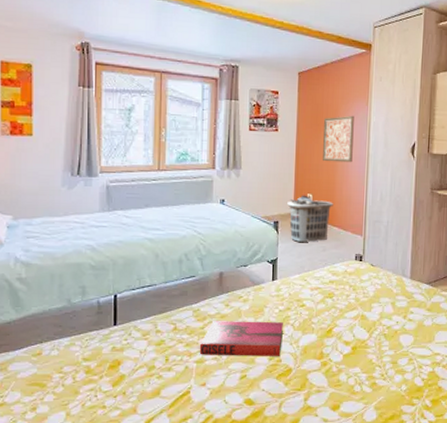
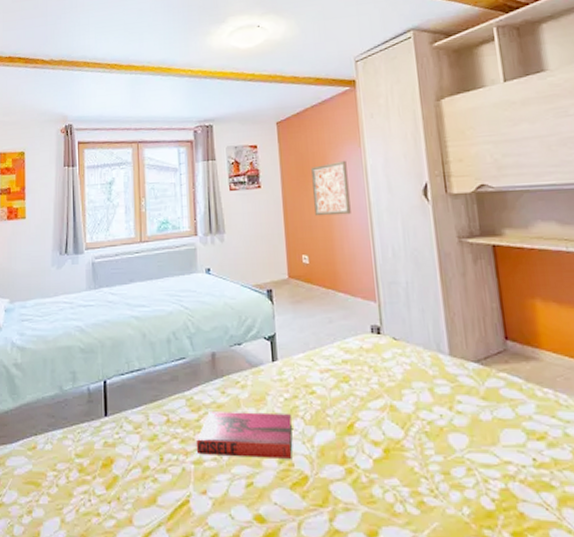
clothes hamper: present [286,195,333,242] -> none [279,256,335,313]

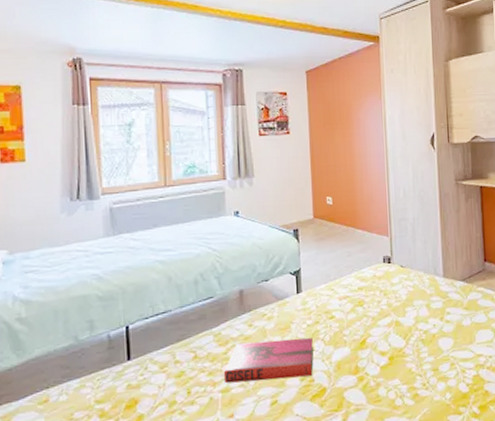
wall art: present [311,160,351,217] -> none [337,111,371,162]

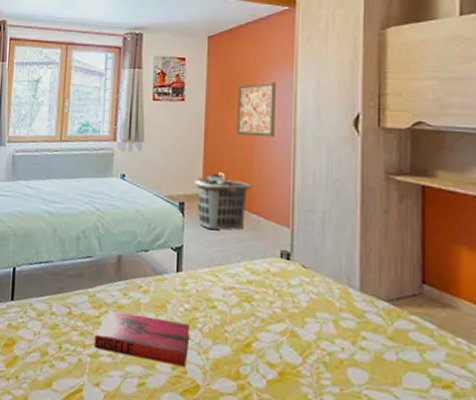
clothes hamper: none [305,198,355,249] -> present [193,173,251,230]
wall art: none [337,111,371,162] -> present [237,82,276,137]

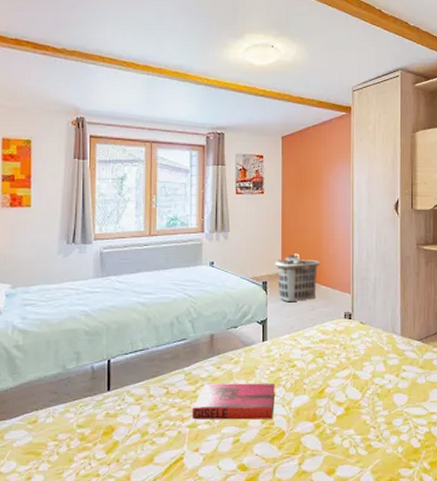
wall art: present [237,82,276,137] -> none [308,175,337,222]

